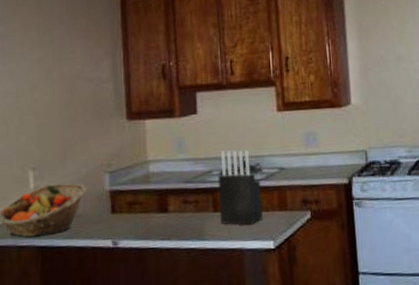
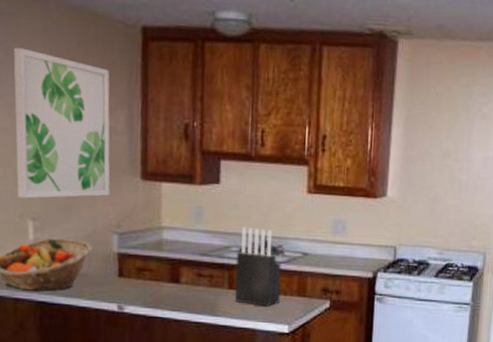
wall art: none [13,21,100,152] -> present [13,47,110,199]

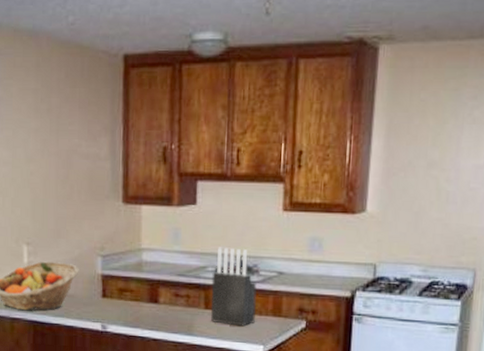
wall art: present [13,47,110,199] -> none [10,84,95,225]

